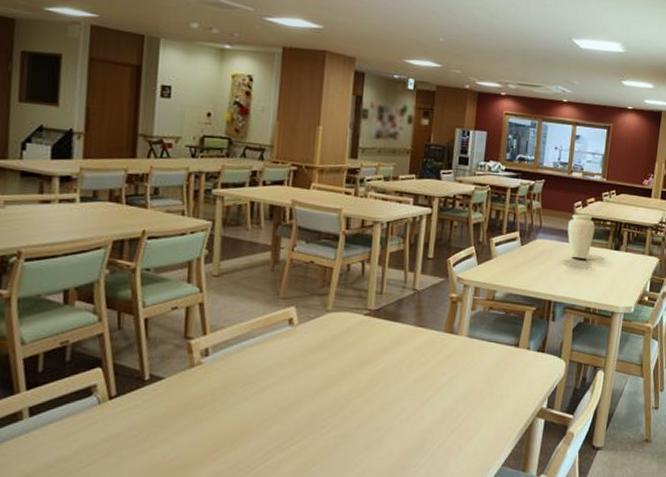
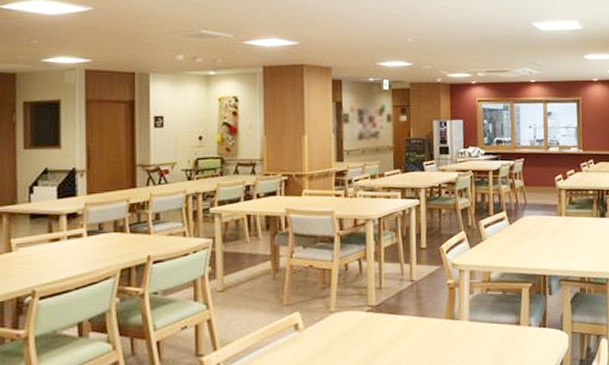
vase: present [567,214,595,259] -> none [552,187,579,231]

